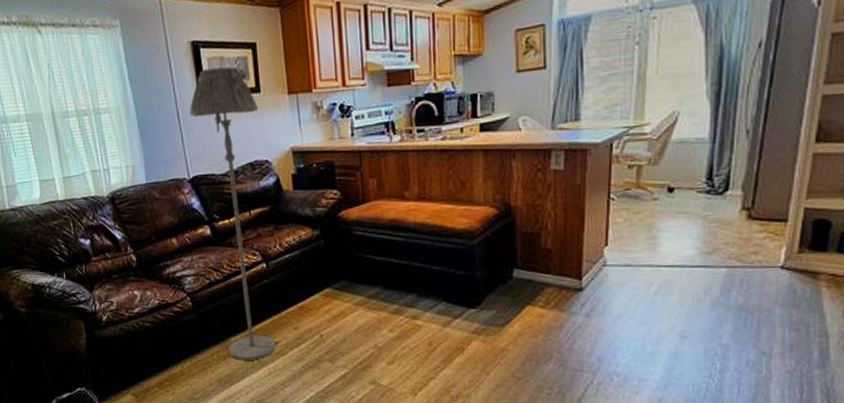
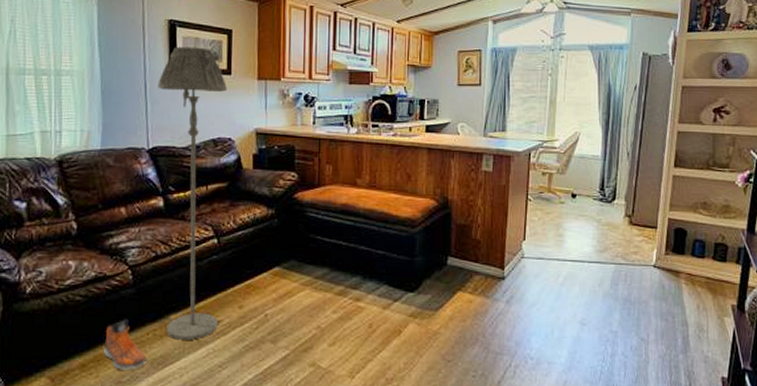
sneaker: none [175,343,215,388] -> present [104,319,147,370]

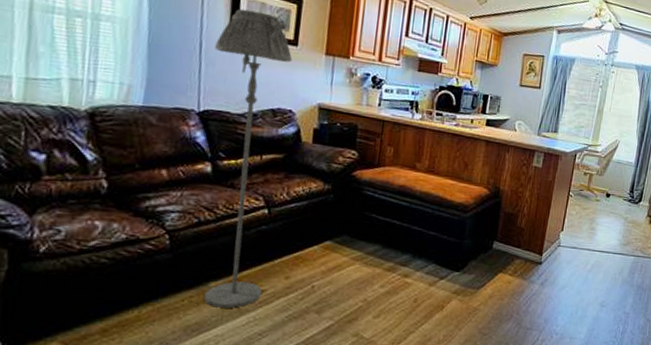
sneaker: present [104,319,147,370] -> none [130,285,180,336]

